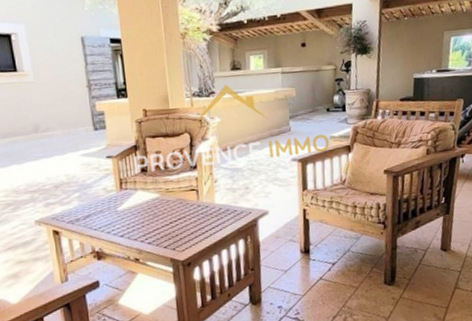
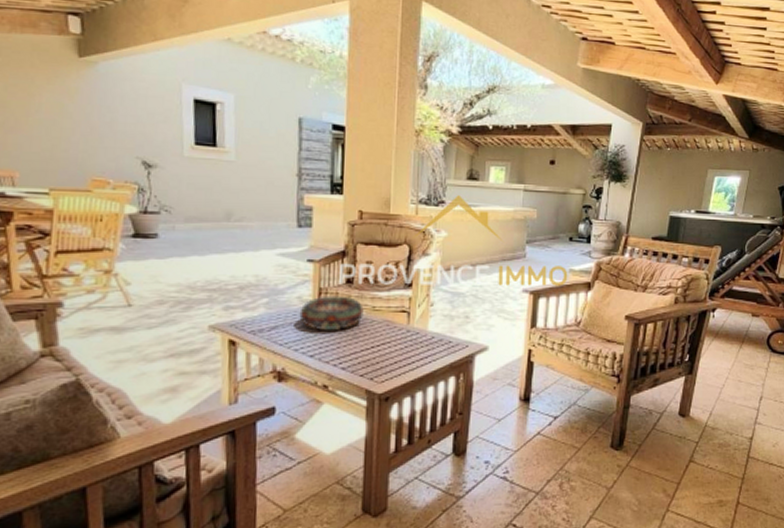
decorative bowl: none [106,183,160,214] -> present [299,295,364,330]

